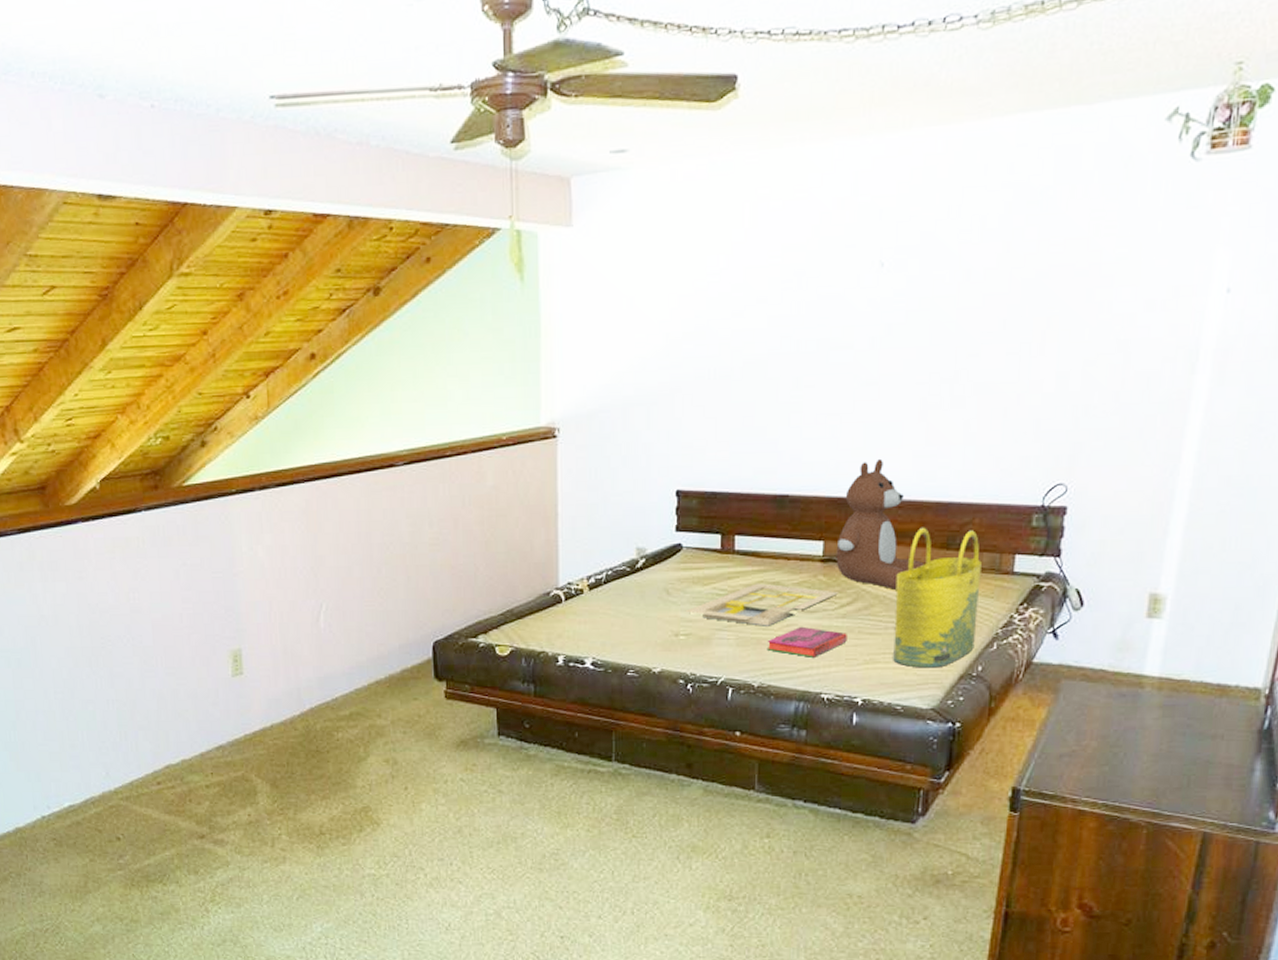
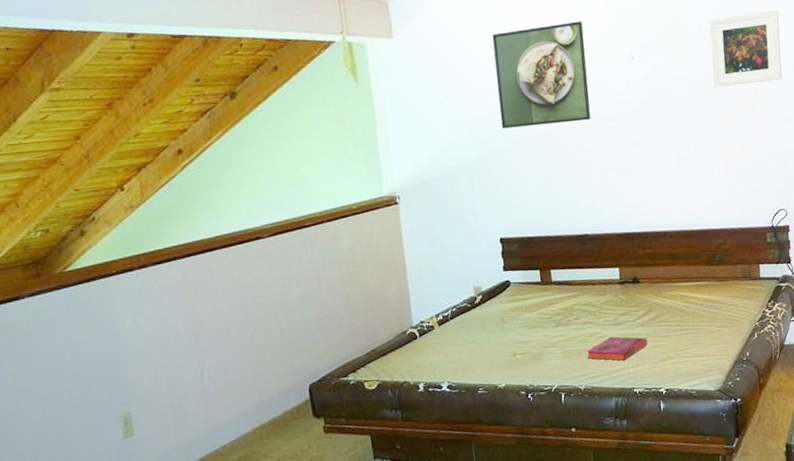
serving tray: present [685,583,839,626] -> none [519,305,636,340]
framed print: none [696,212,820,351] -> present [492,21,591,129]
teddy bear: present [836,458,926,590] -> none [629,201,697,300]
tote bag: present [893,527,981,668] -> none [676,249,741,359]
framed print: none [992,205,1104,311] -> present [709,10,782,87]

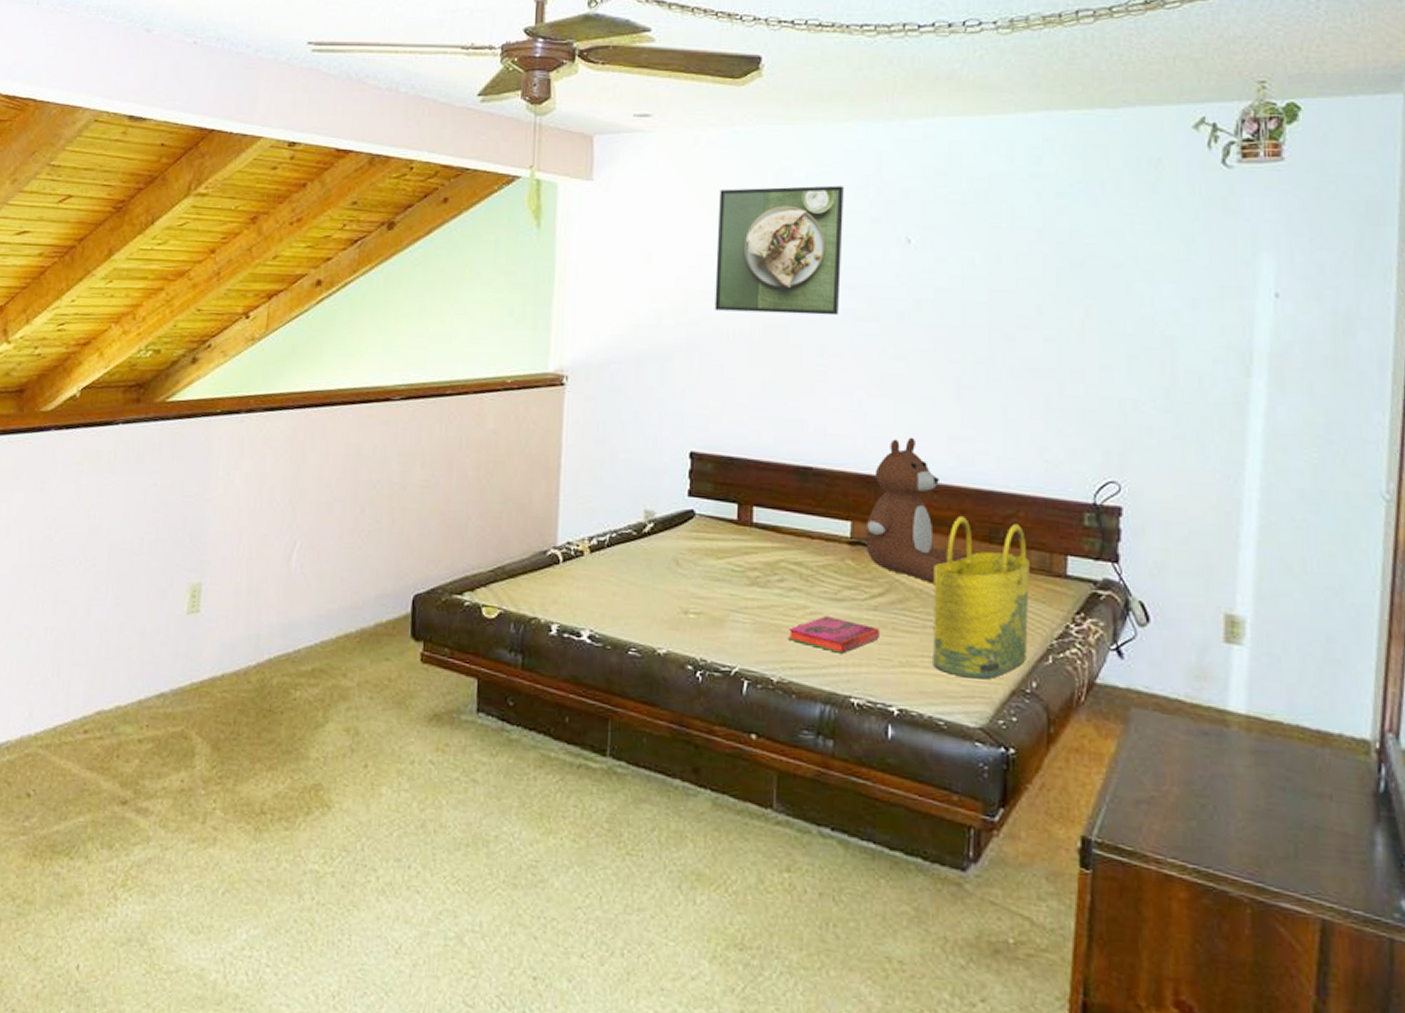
teddy bear: none [629,201,697,300] -> present [865,437,966,583]
tote bag: none [676,249,741,359] -> present [933,515,1030,679]
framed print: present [709,10,782,87] -> none [1025,201,1136,298]

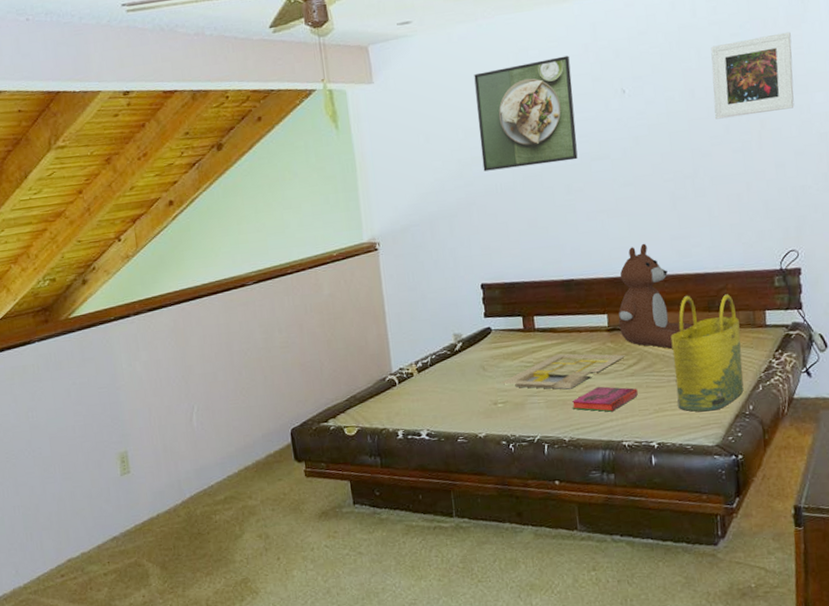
serving tray: none [696,561,870,612] -> present [500,353,626,390]
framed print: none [1025,201,1136,298] -> present [710,32,794,119]

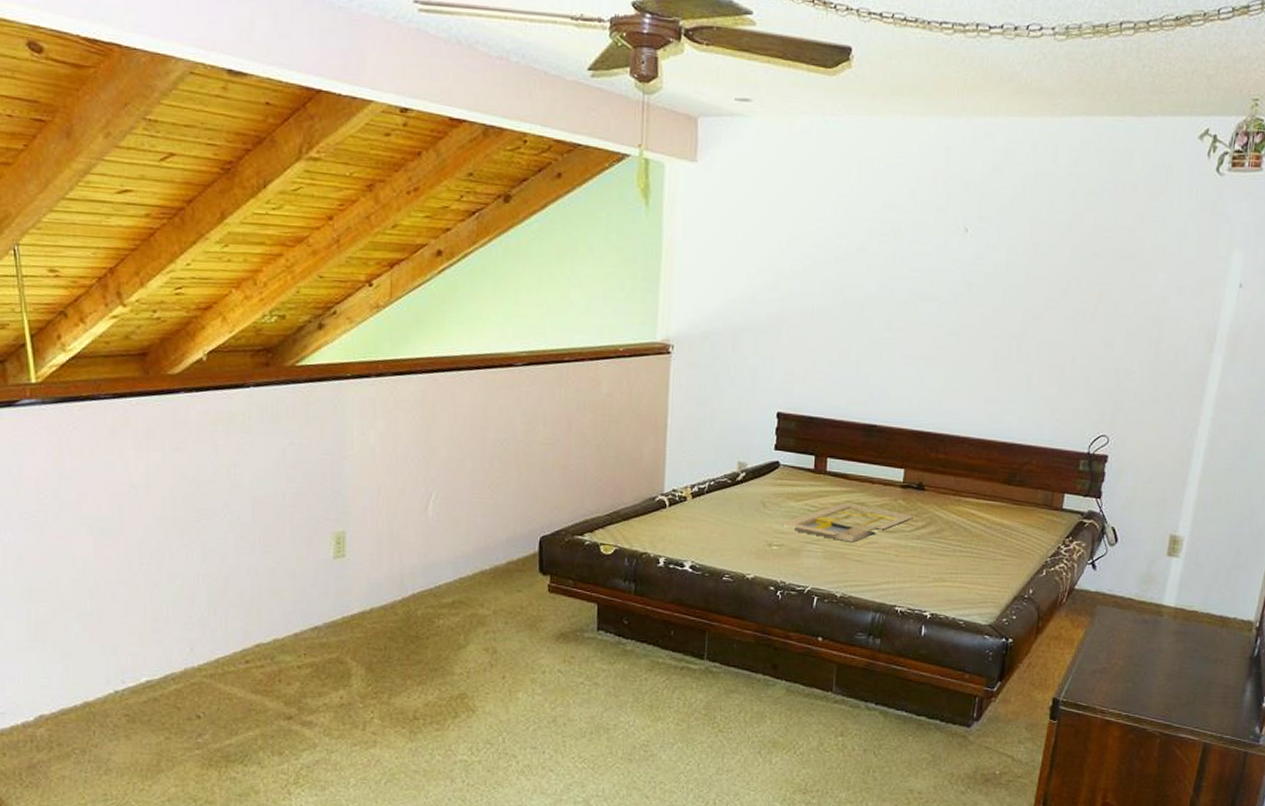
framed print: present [474,55,578,172] -> none [802,175,916,295]
hardback book: present [572,386,638,412] -> none [851,544,921,573]
teddy bear: present [618,243,694,349] -> none [914,399,990,517]
tote bag: present [671,294,744,412] -> none [959,463,1037,589]
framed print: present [710,32,794,119] -> none [1055,200,1148,285]

